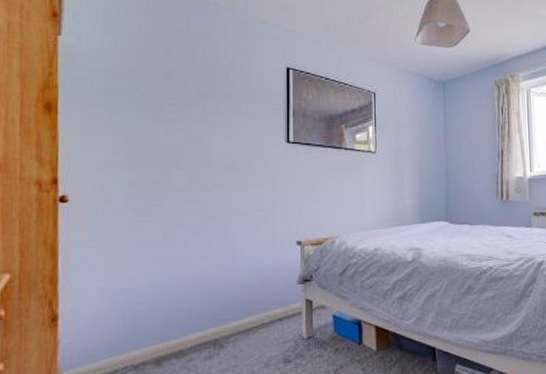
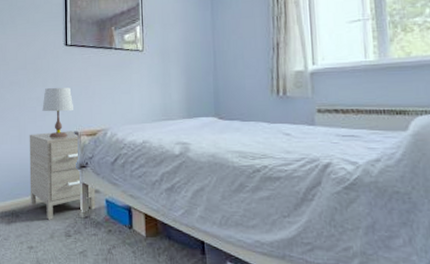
nightstand: none [239,240,322,346] -> present [29,131,96,220]
table lamp: none [256,191,297,250] -> present [42,88,74,138]

